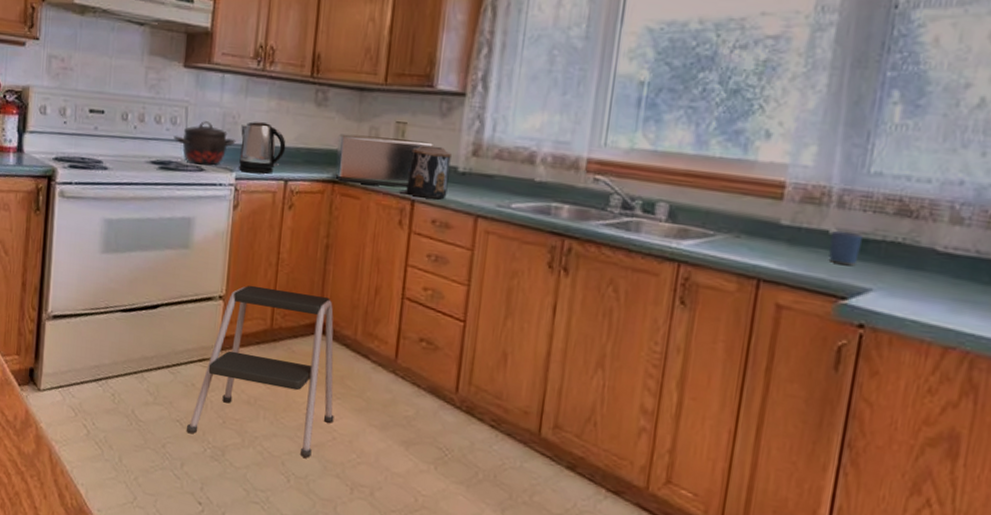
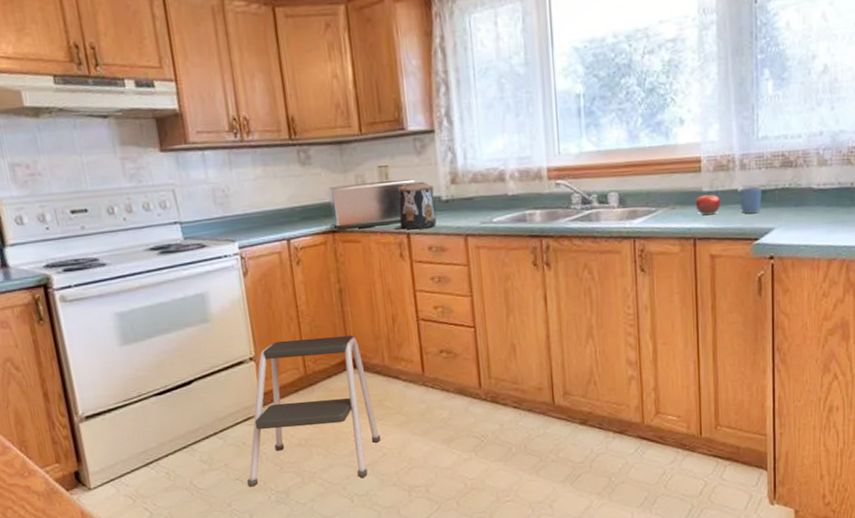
cooking pot: present [173,121,236,165] -> none [167,199,231,243]
kettle: present [239,121,286,174] -> none [232,189,281,239]
fruit: none [767,226,804,256] -> present [695,192,721,215]

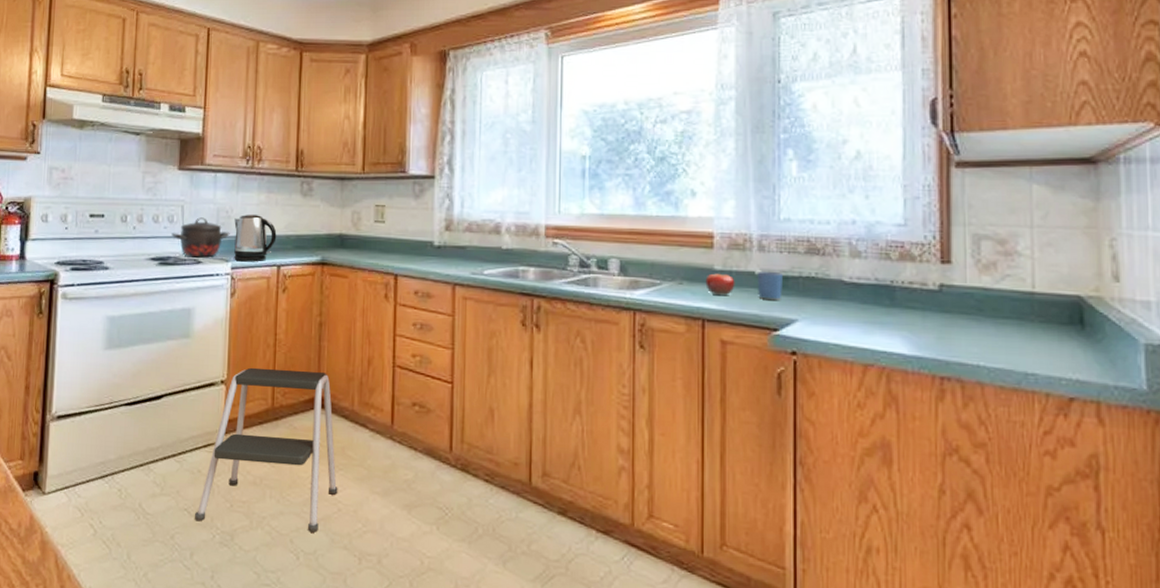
cooking pot: none [167,199,231,243] -> present [171,217,230,258]
kettle: none [232,189,281,239] -> present [234,213,277,262]
toaster: present [327,178,415,231] -> none [323,219,410,264]
canister: present [394,181,437,230] -> none [382,224,427,272]

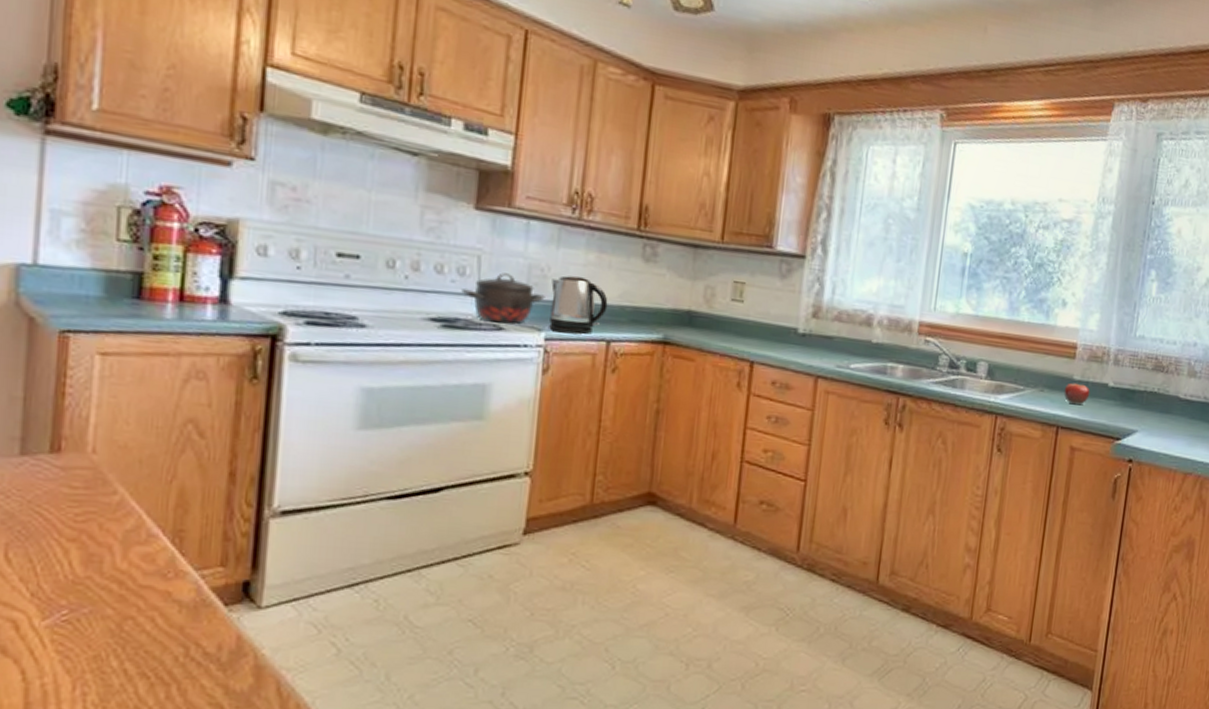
step stool: present [195,367,338,533] -> none [482,457,667,640]
mug: present [756,270,784,300] -> none [1108,383,1132,412]

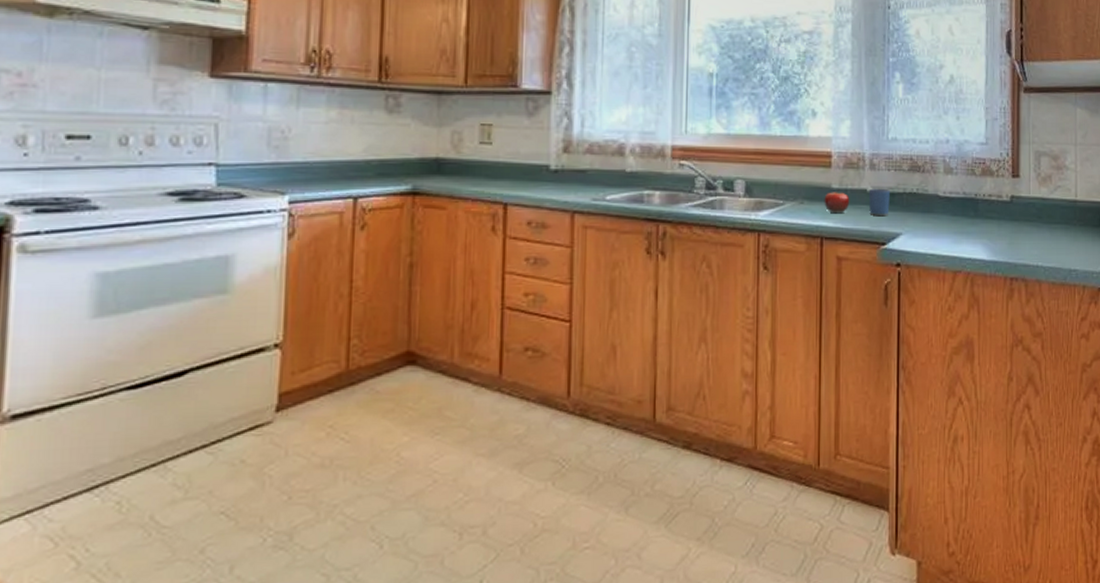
cooking pot: present [461,273,545,324] -> none [199,139,287,190]
kettle: present [549,275,608,334] -> none [293,134,353,194]
mug: none [1108,383,1132,412] -> present [868,188,891,215]

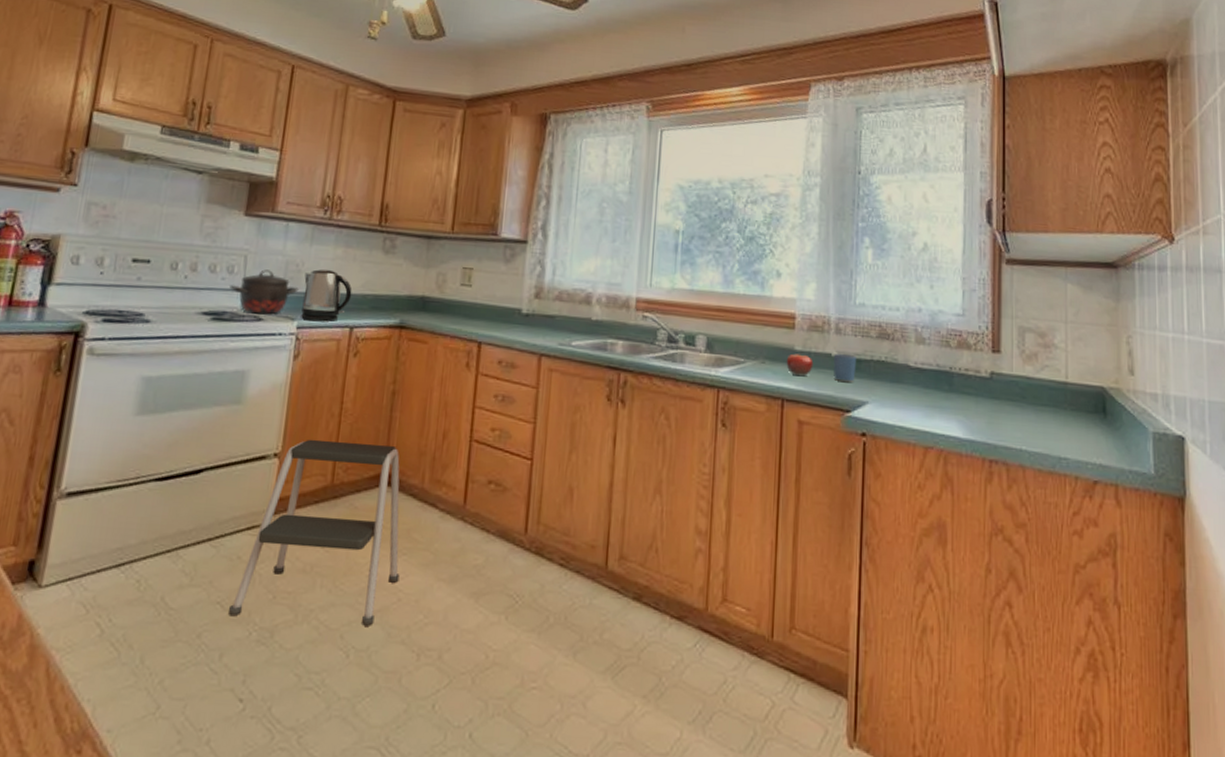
cooking pot: none [199,139,287,190] -> present [229,269,299,315]
step stool: none [236,322,433,525] -> present [229,439,400,626]
kettle: none [293,134,353,194] -> present [301,269,352,322]

